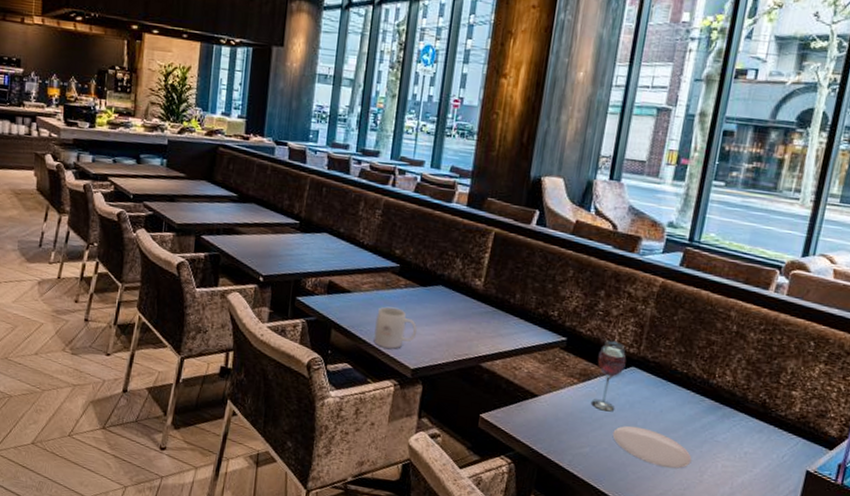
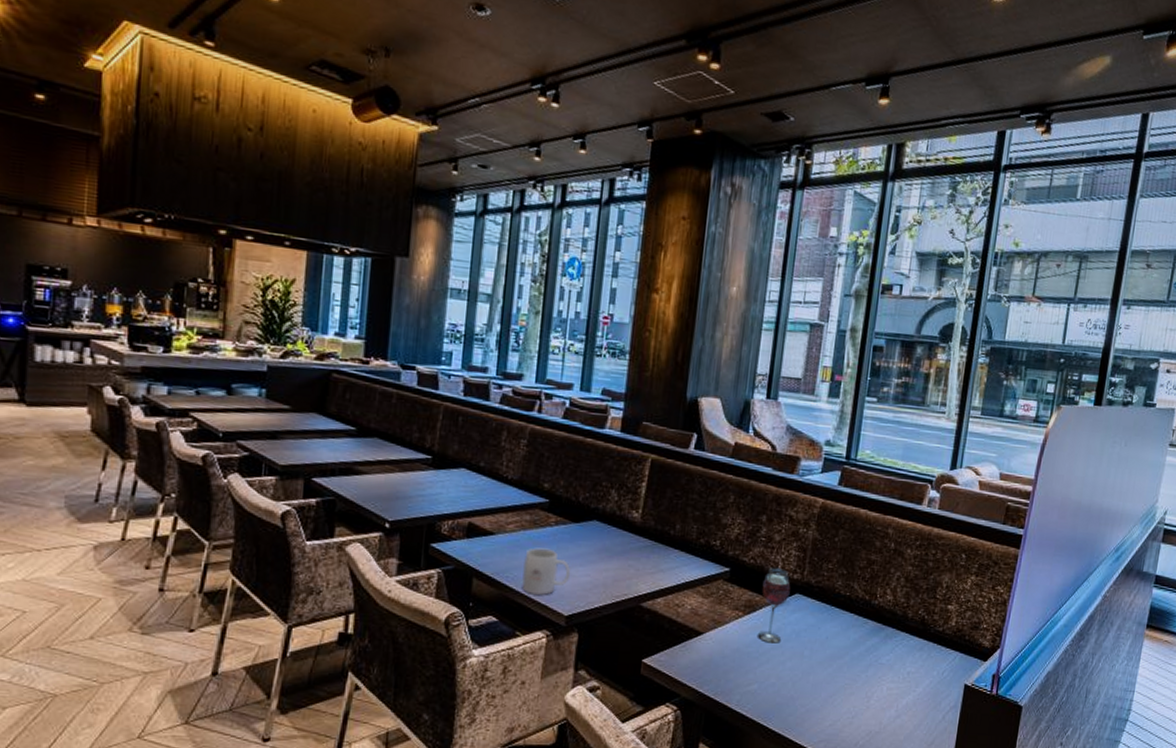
plate: present [612,425,692,469] -> none [780,656,859,698]

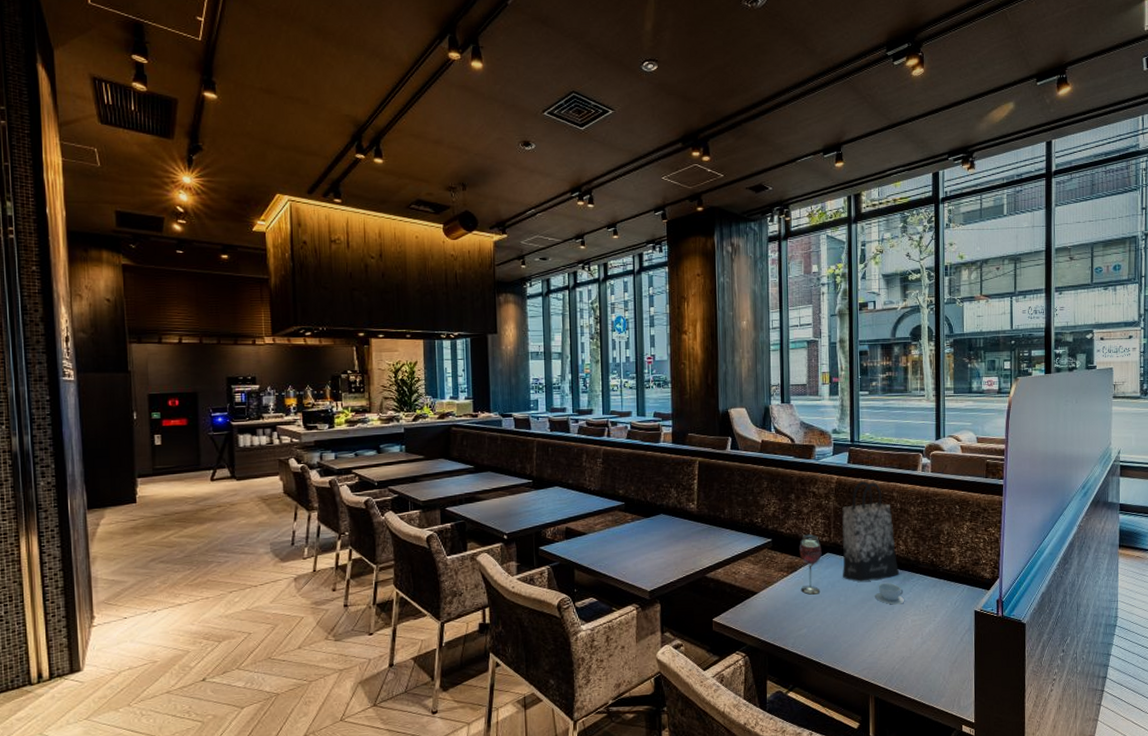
mug: present [522,547,571,595] -> none [611,540,649,577]
shopping bag: none [811,510,883,634] -> present [842,481,900,582]
teacup: none [847,638,883,667] -> present [875,582,905,605]

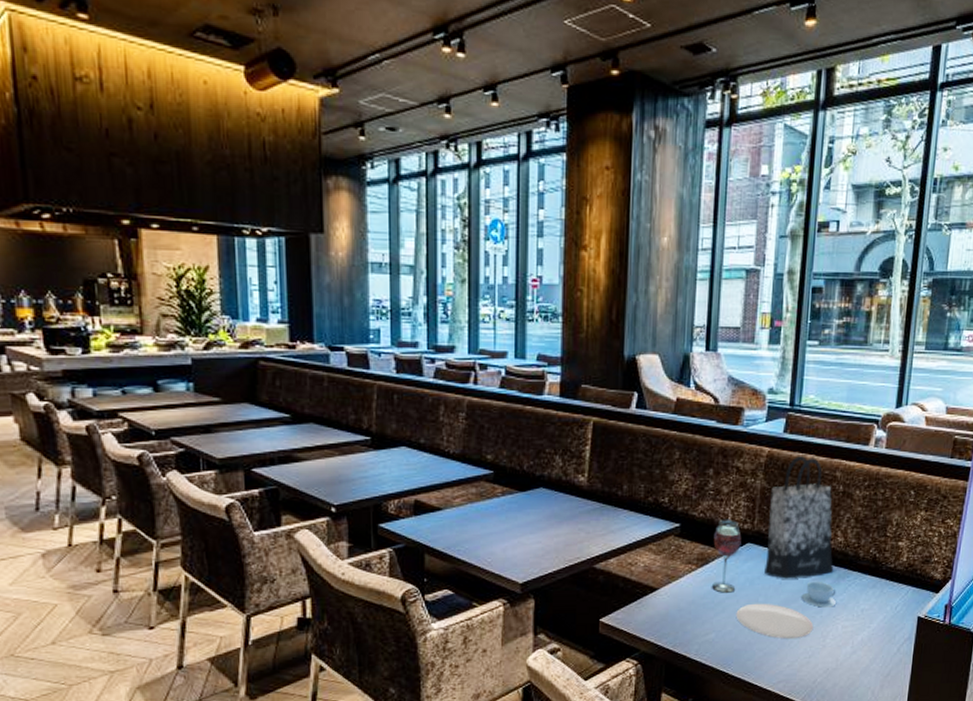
plate: none [822,602,888,633] -> present [736,603,814,640]

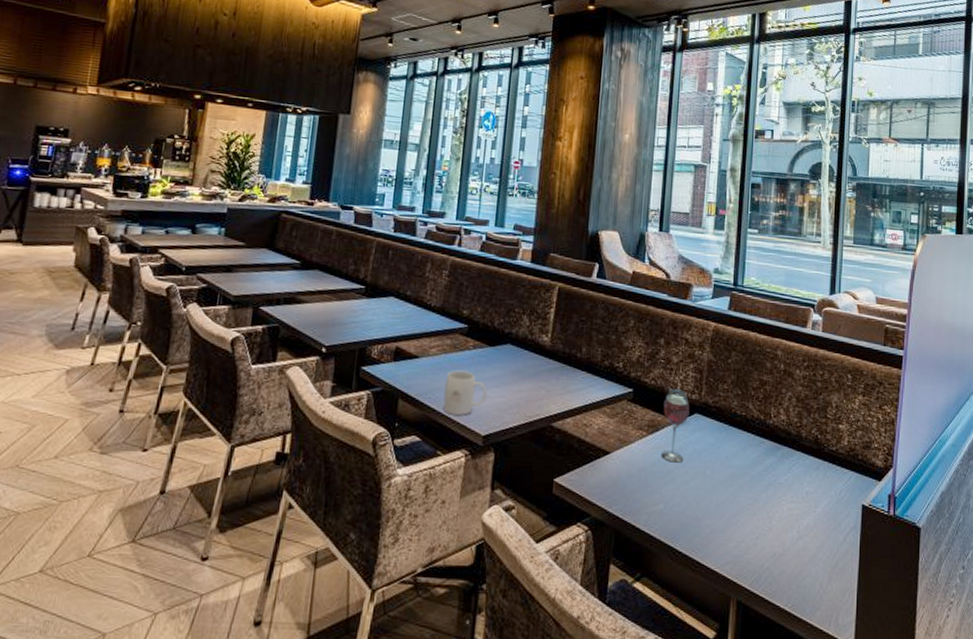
mug: none [474,519,522,565] -> present [443,370,488,415]
plate: present [736,603,814,640] -> none [684,475,760,518]
shopping bag: present [764,456,834,579] -> none [711,333,778,454]
teacup: present [801,581,837,608] -> none [747,457,782,487]

